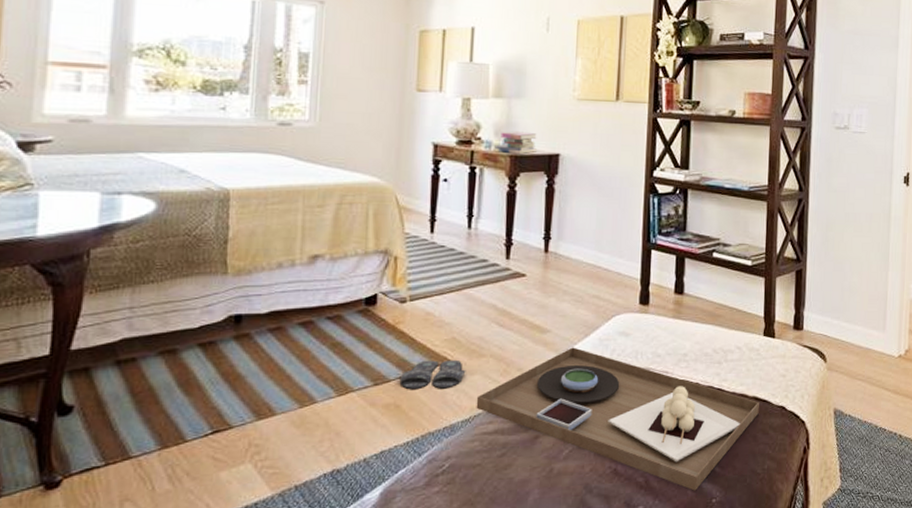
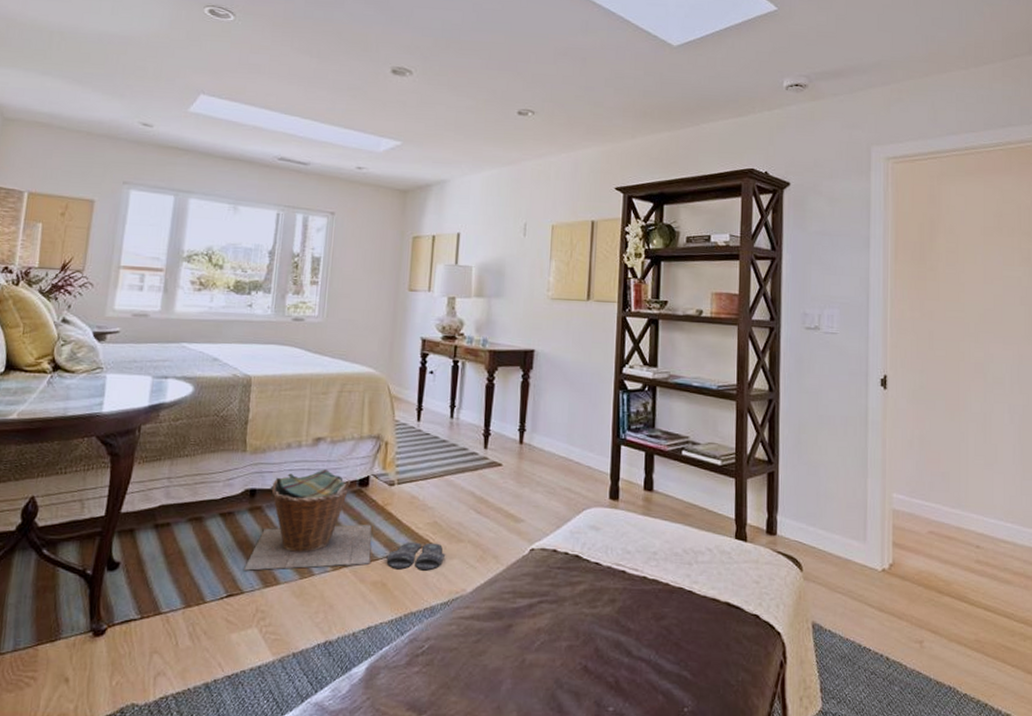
laundry basket: none [232,289,382,404] -> present [244,469,372,571]
platter: present [476,347,759,491] -> none [454,538,732,697]
books: present [494,131,537,155] -> none [475,328,513,350]

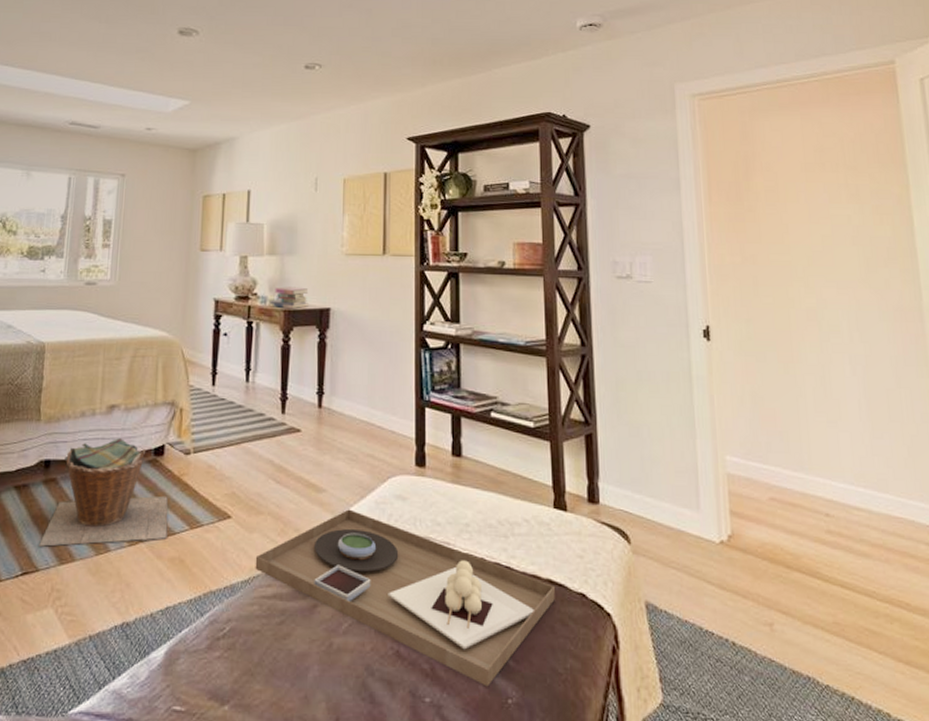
slippers: present [386,542,446,571] -> none [184,514,245,546]
platter: none [454,538,732,697] -> present [255,509,555,687]
books: none [475,328,513,350] -> present [269,286,308,309]

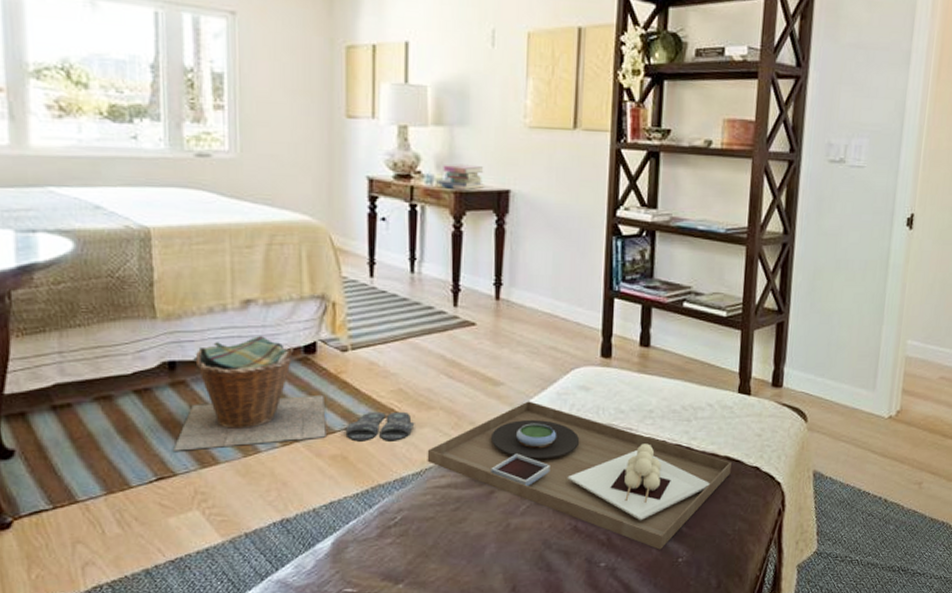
slippers: none [184,514,245,546] -> present [345,411,415,442]

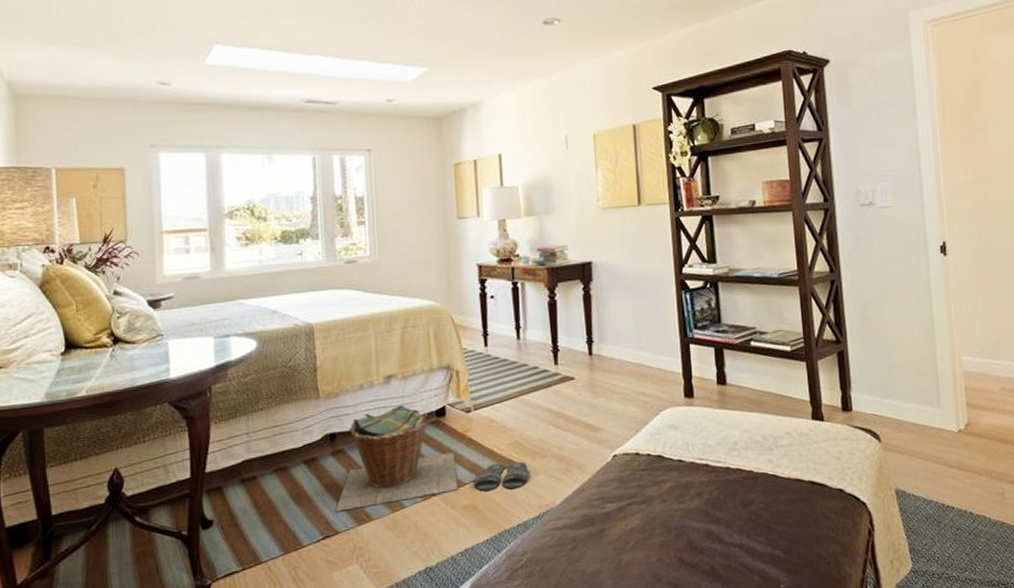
platter: present [427,401,731,550] -> none [543,443,817,577]

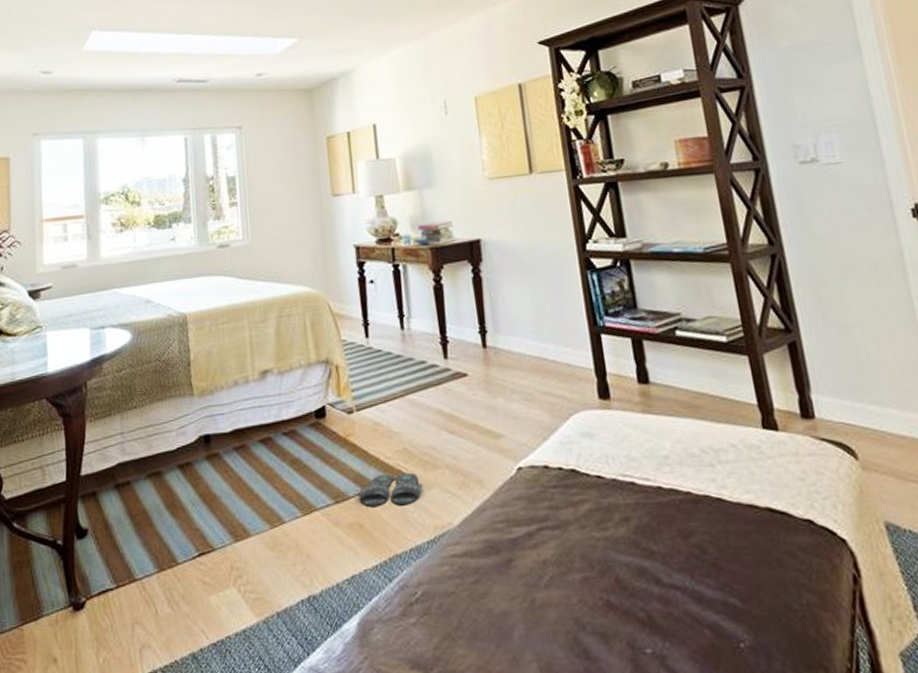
laundry basket: present [335,405,458,512] -> none [211,404,342,525]

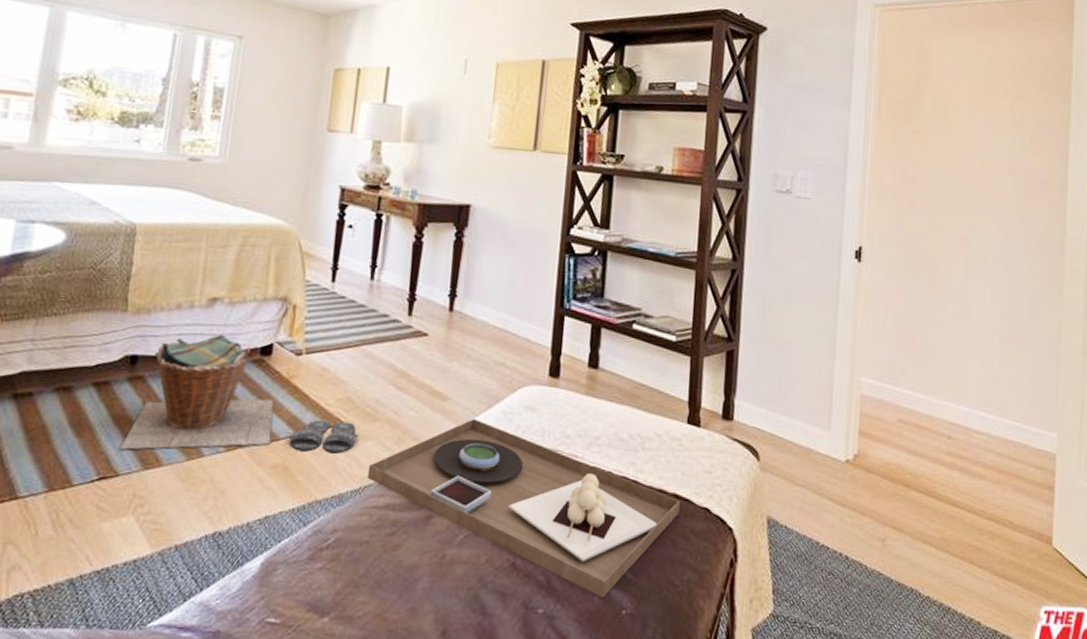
laundry basket: none [211,404,342,525] -> present [120,335,274,450]
books: present [413,220,456,246] -> none [403,177,447,204]
platter: none [438,453,779,632] -> present [367,418,680,598]

